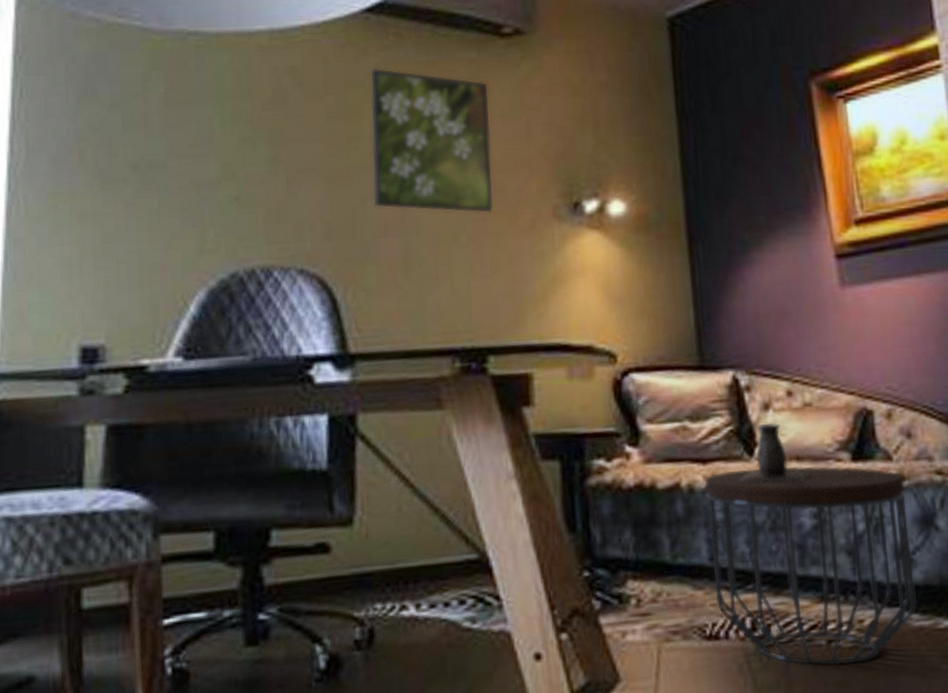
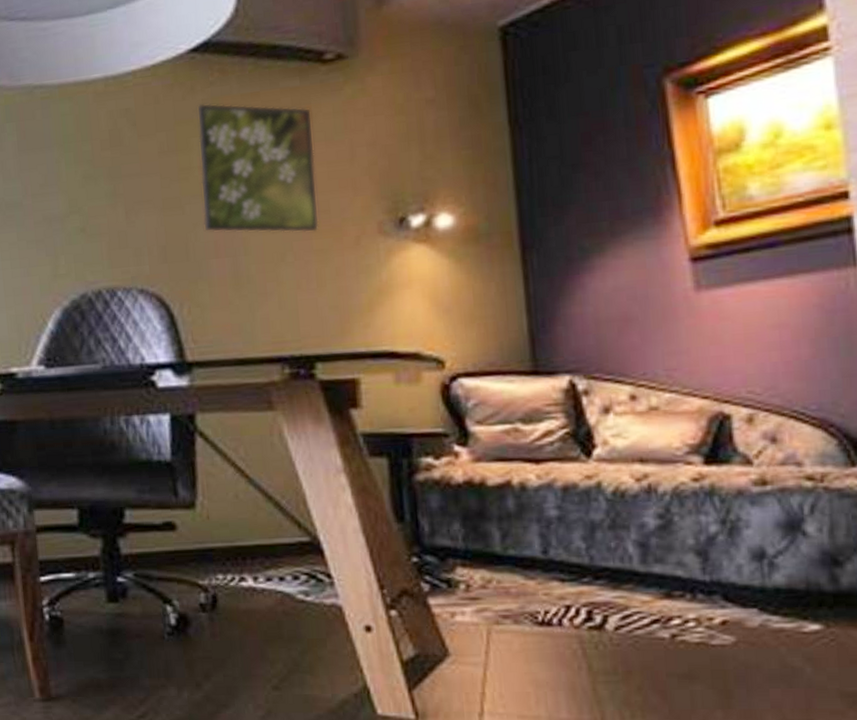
side table: present [704,466,916,666] -> none [537,468,776,659]
decorative vase: present [738,422,811,482] -> none [574,425,657,484]

